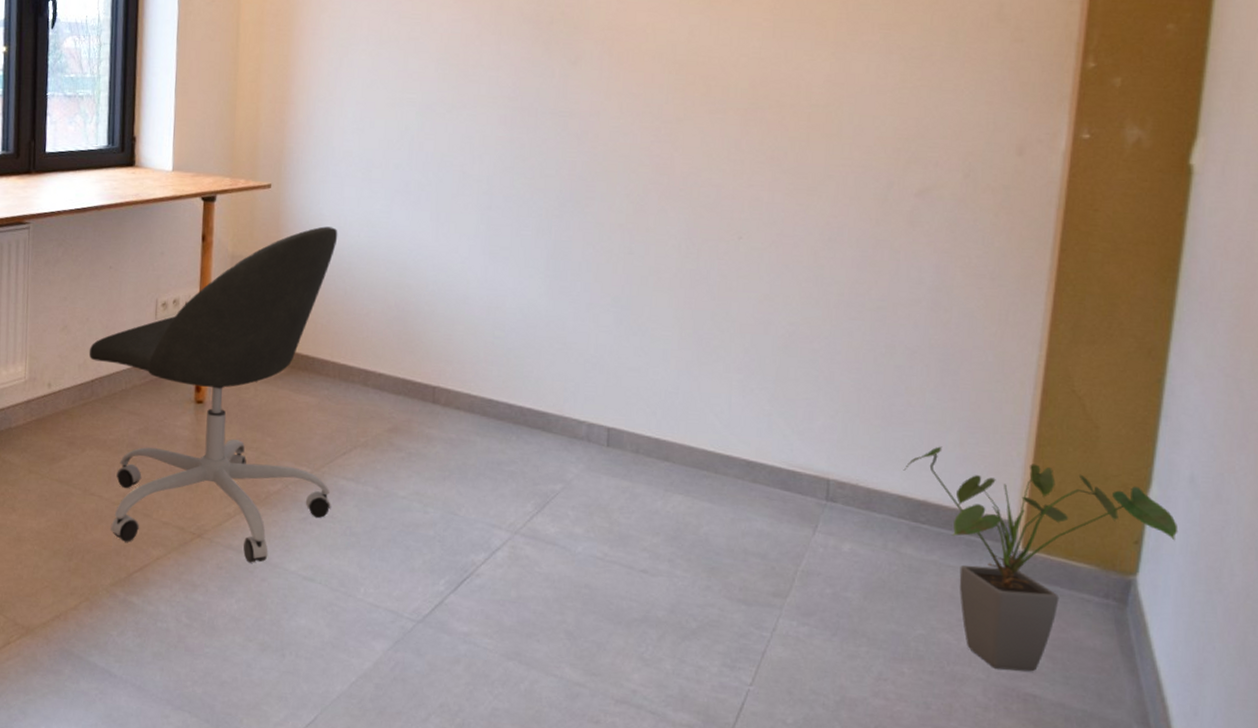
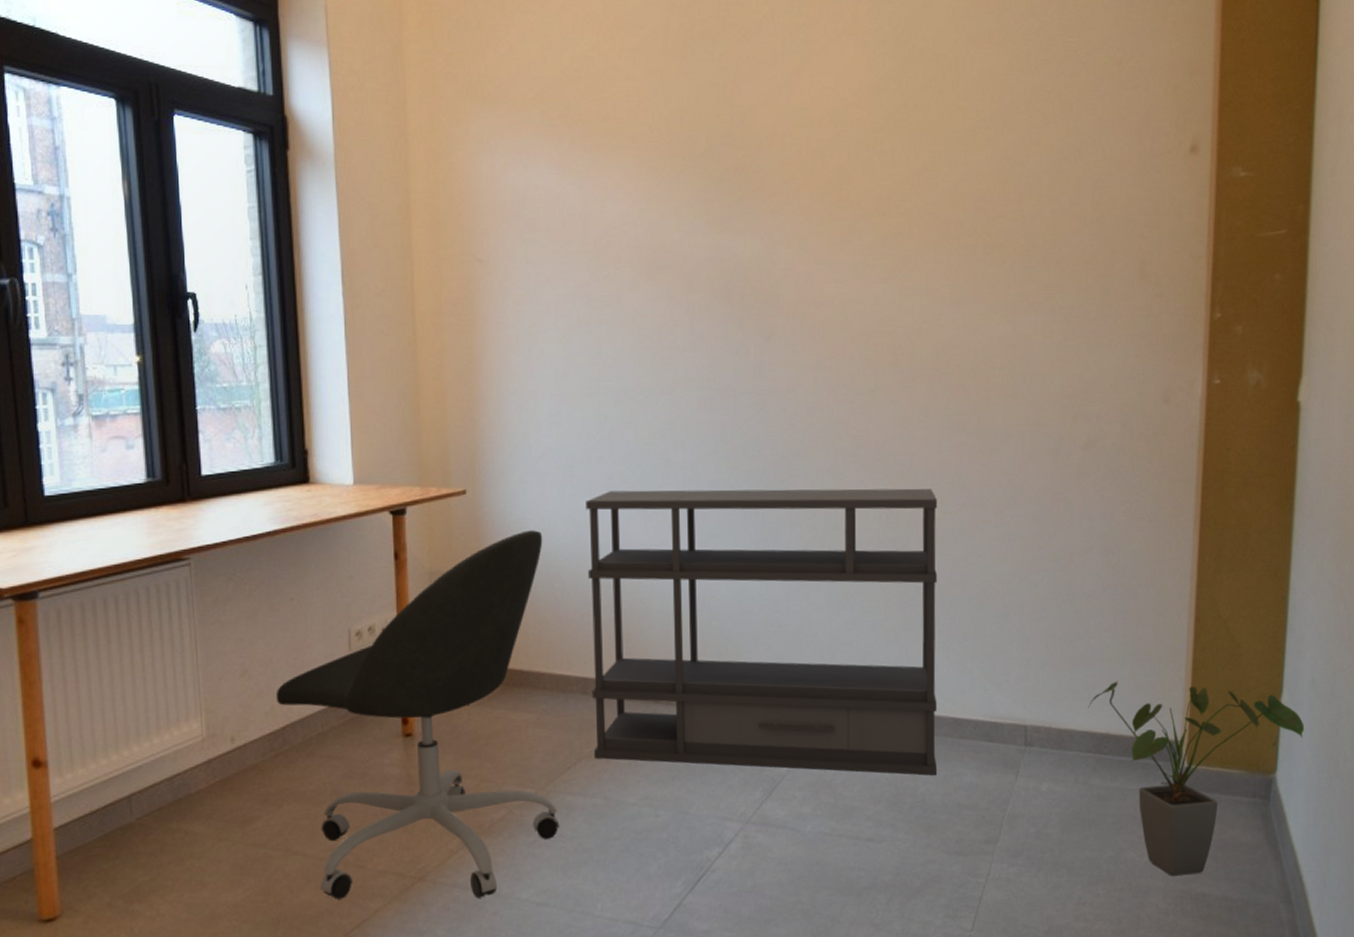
bookshelf: none [369,196,745,517] -> present [586,488,938,776]

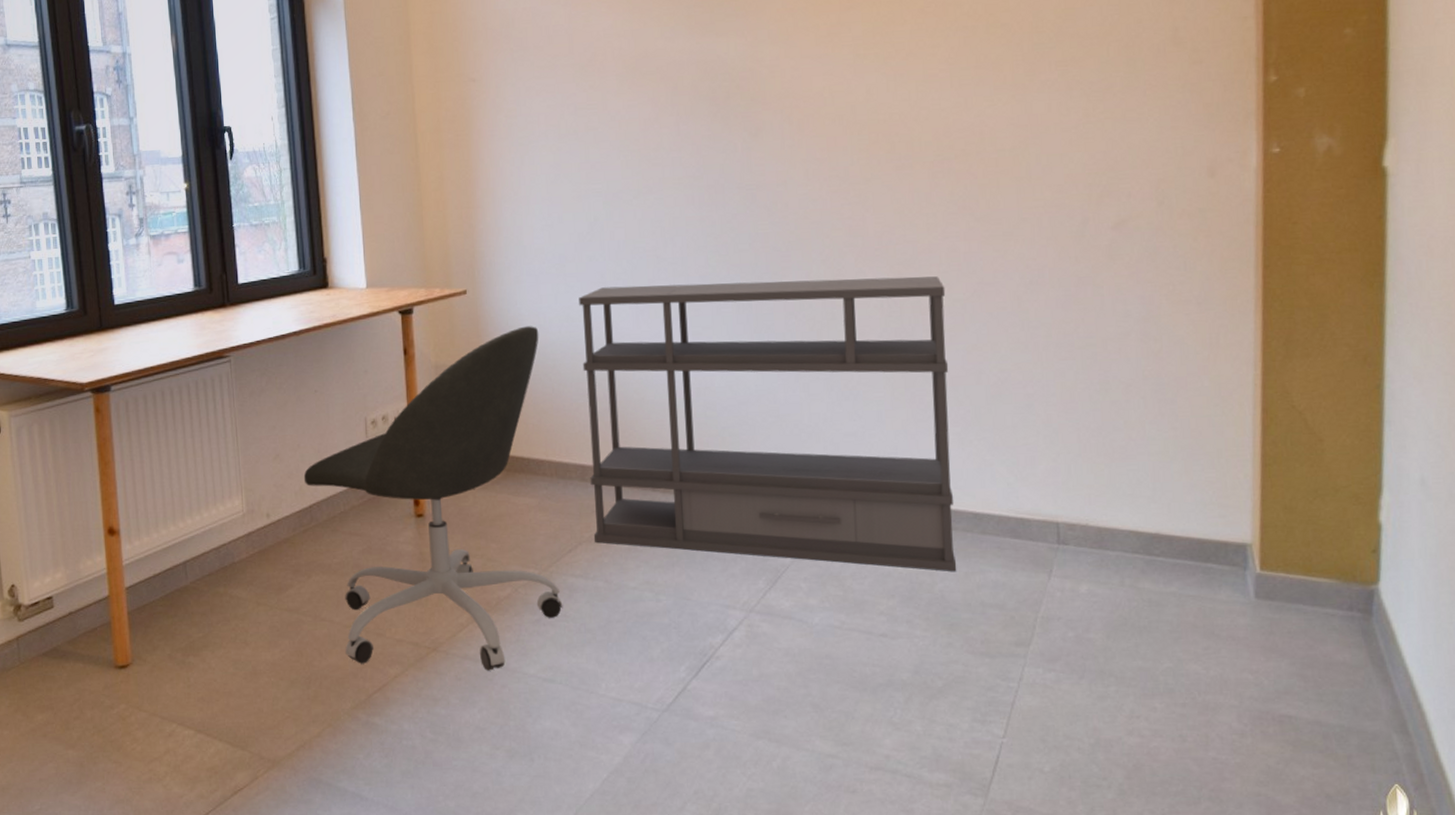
house plant: present [1087,681,1305,876] -> none [1131,477,1415,694]

